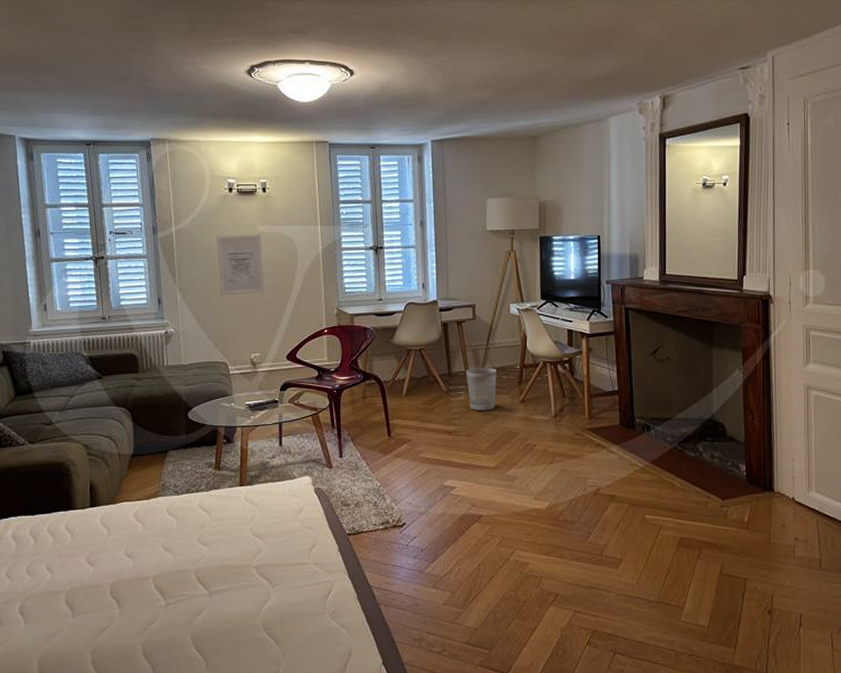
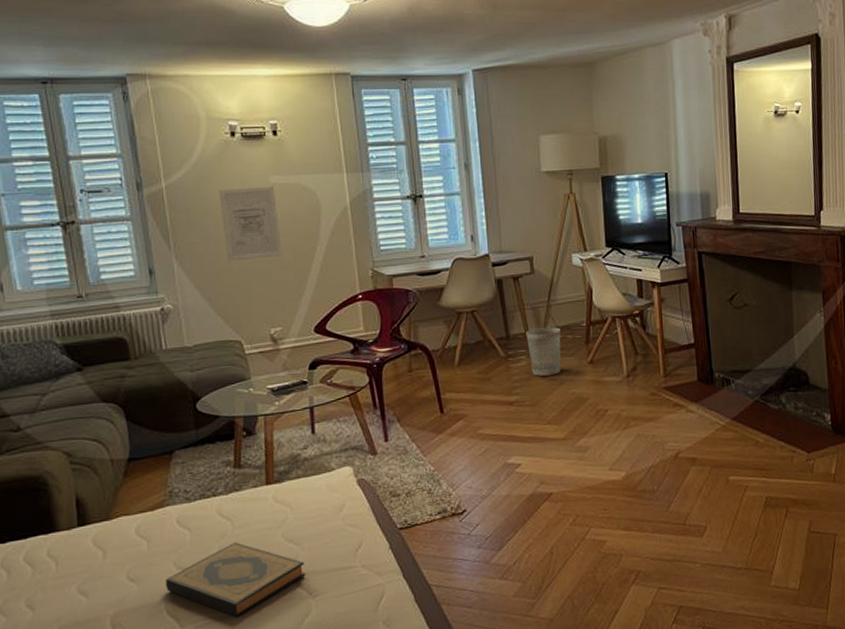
hardback book: none [155,533,268,596] -> present [166,542,306,617]

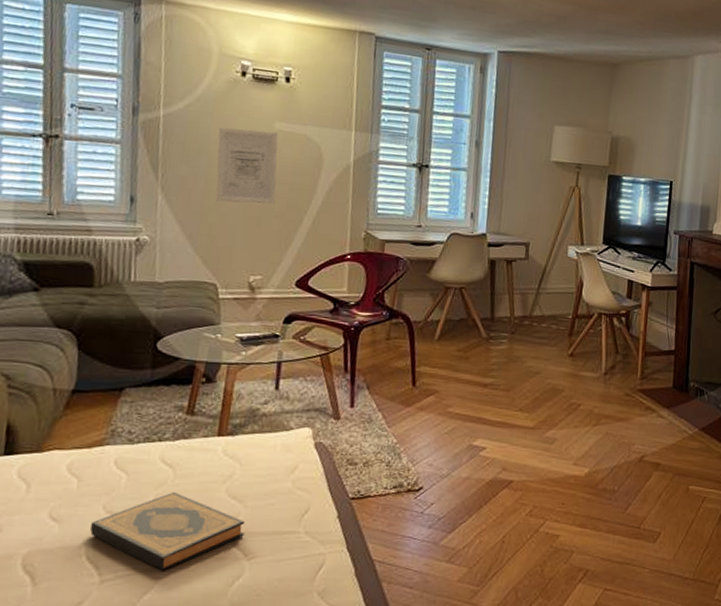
wastebasket: present [526,326,561,376] -> none [510,313,546,363]

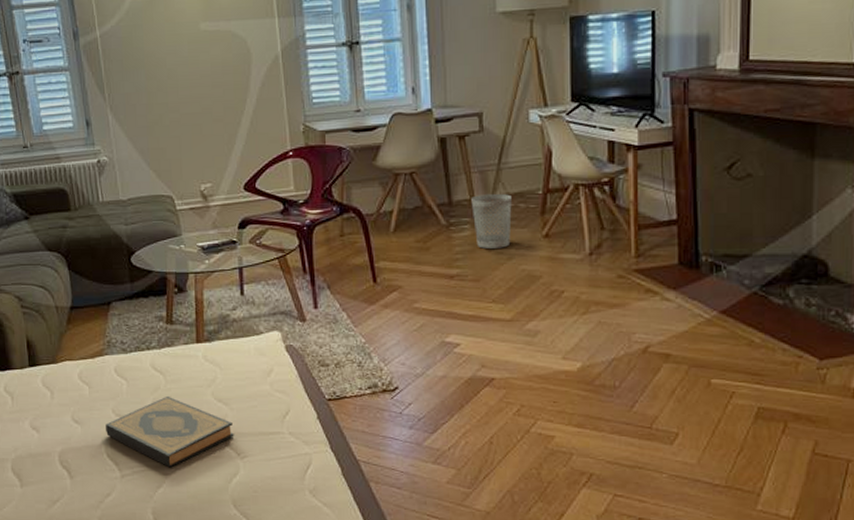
wall art: present [215,127,279,204] -> none [149,33,212,114]
wastebasket: none [510,313,546,363] -> present [471,193,512,249]

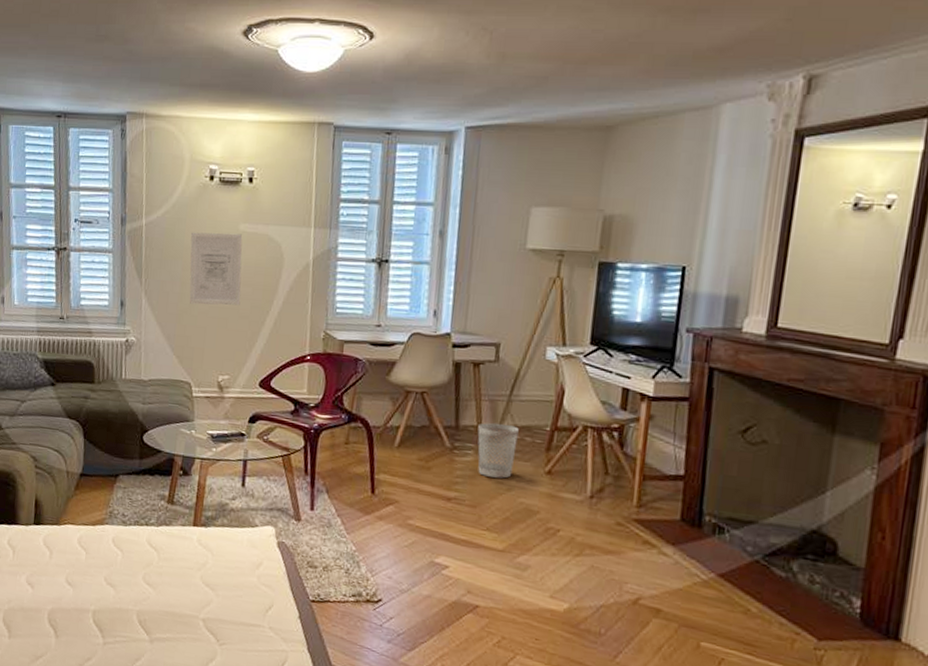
hardback book: present [106,397,234,468] -> none [96,573,217,643]
wall art: none [149,33,212,114] -> present [189,232,243,306]

